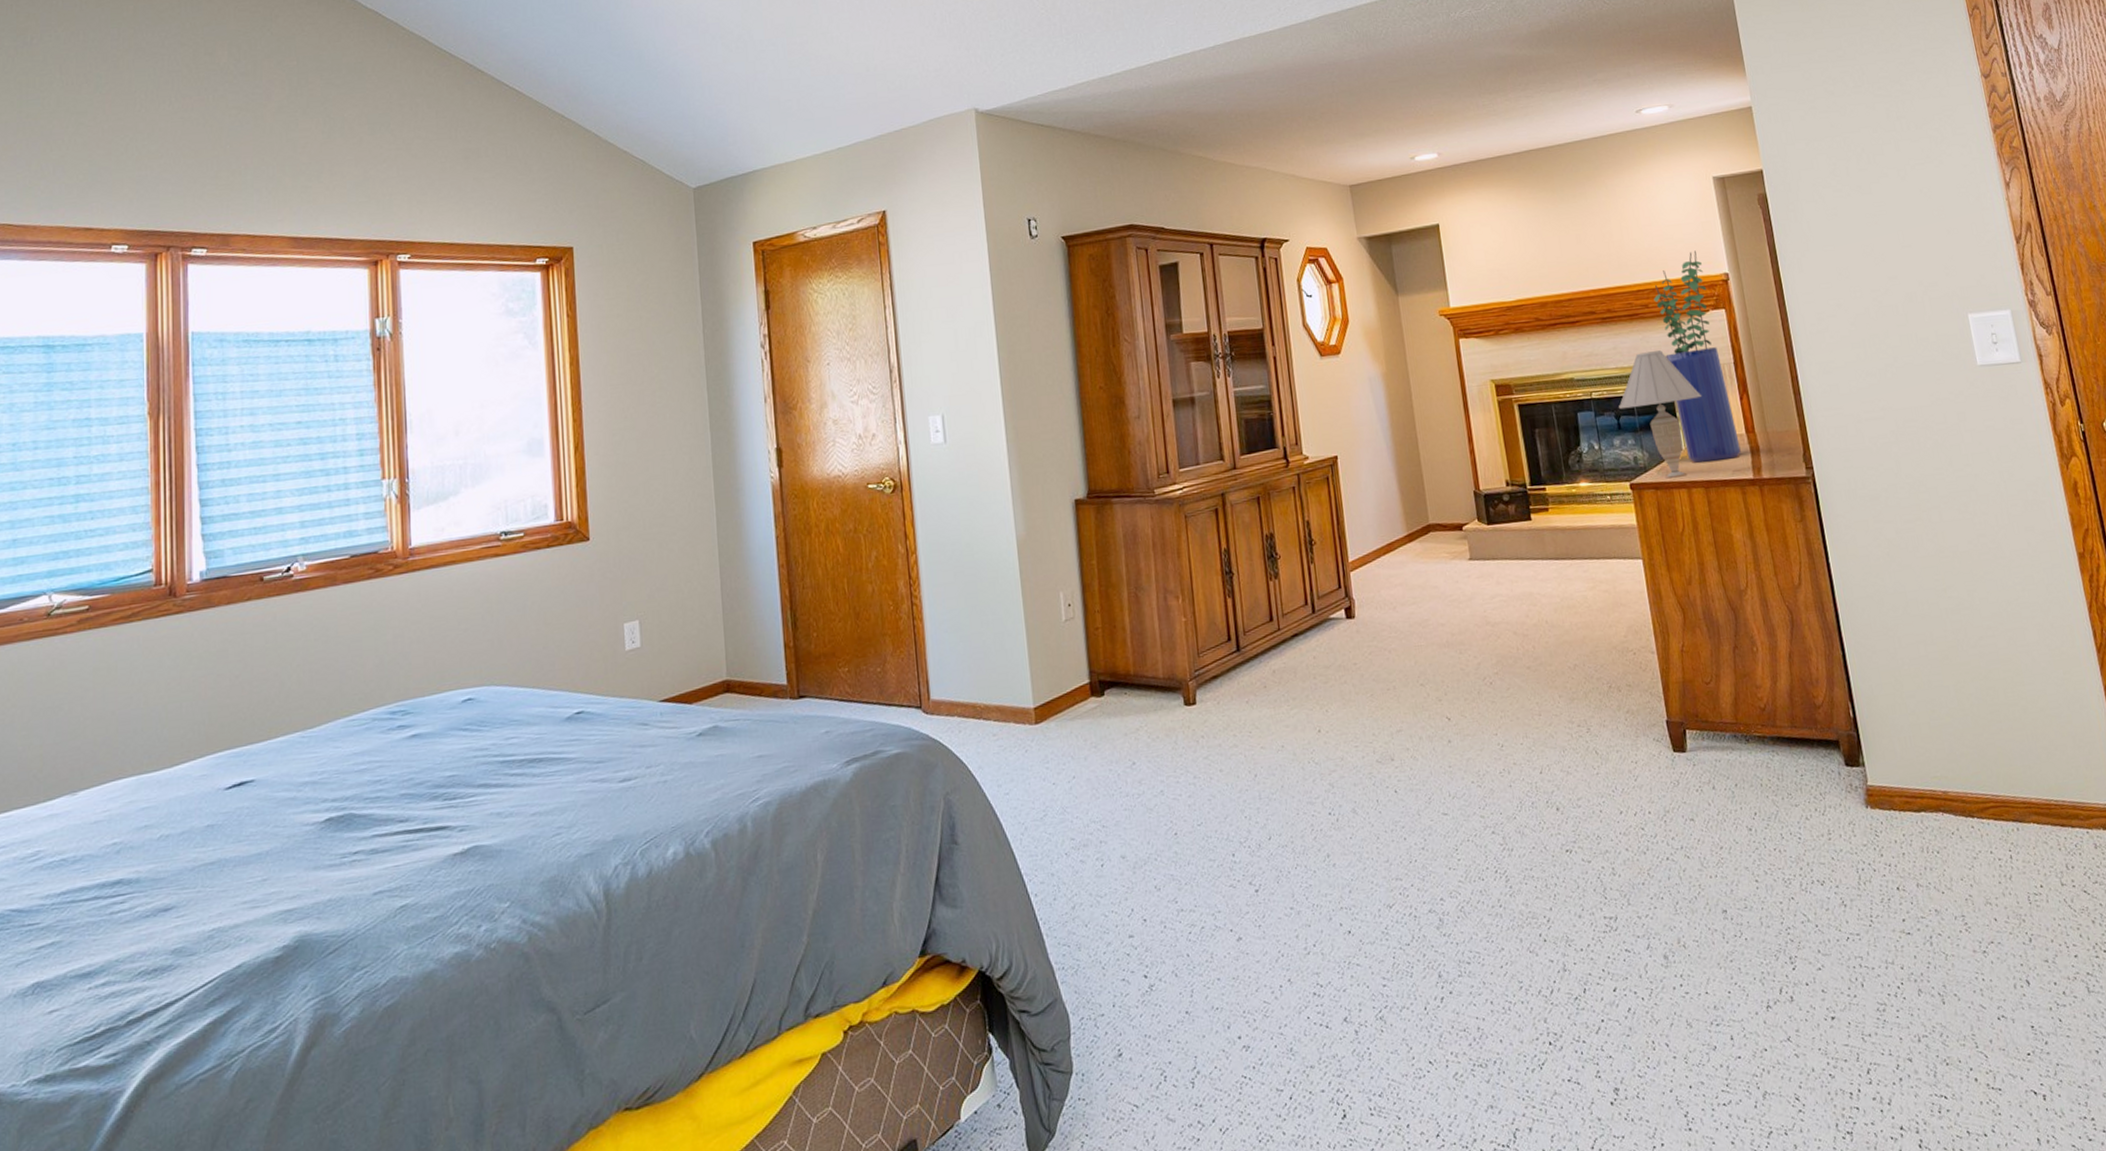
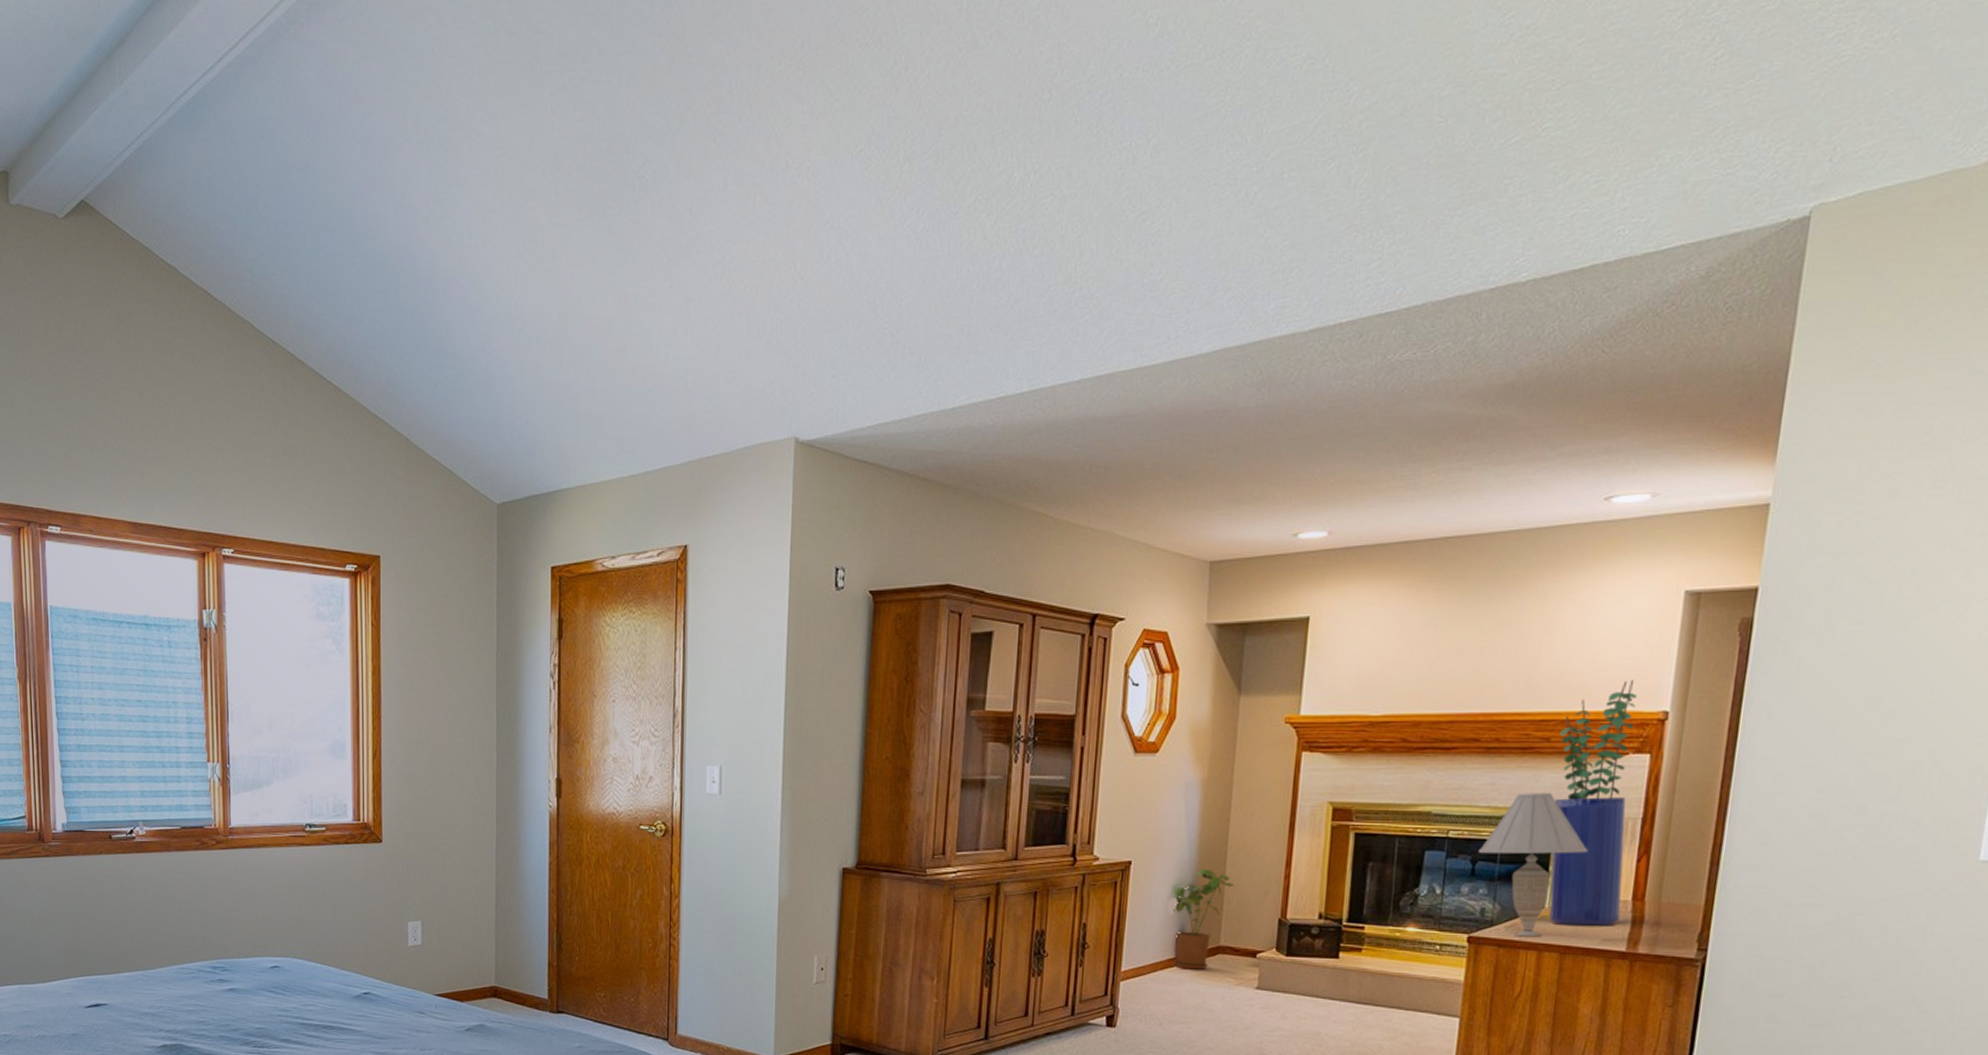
house plant: none [1379,454,1430,552] -> present [1173,869,1235,970]

